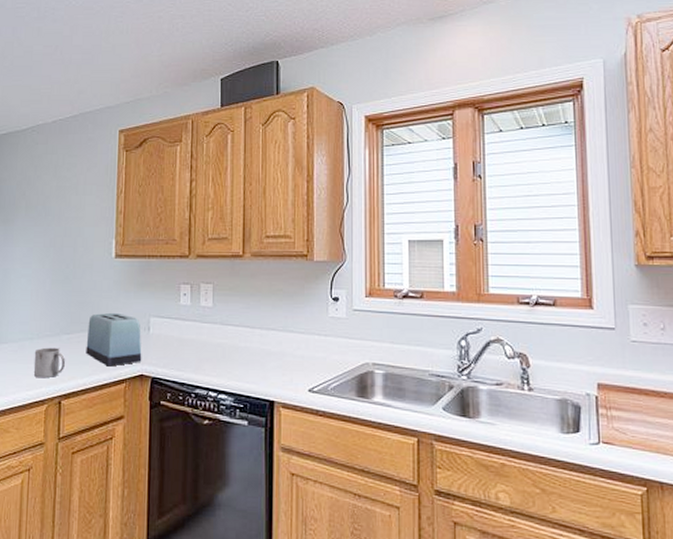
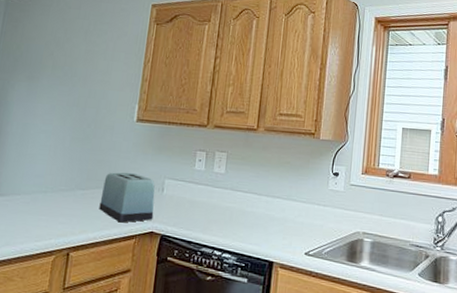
mug: present [34,347,66,379] -> none [45,201,78,231]

